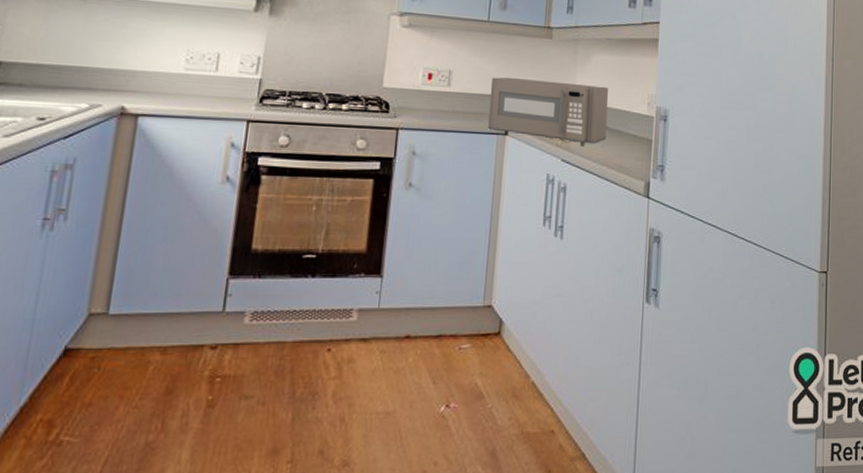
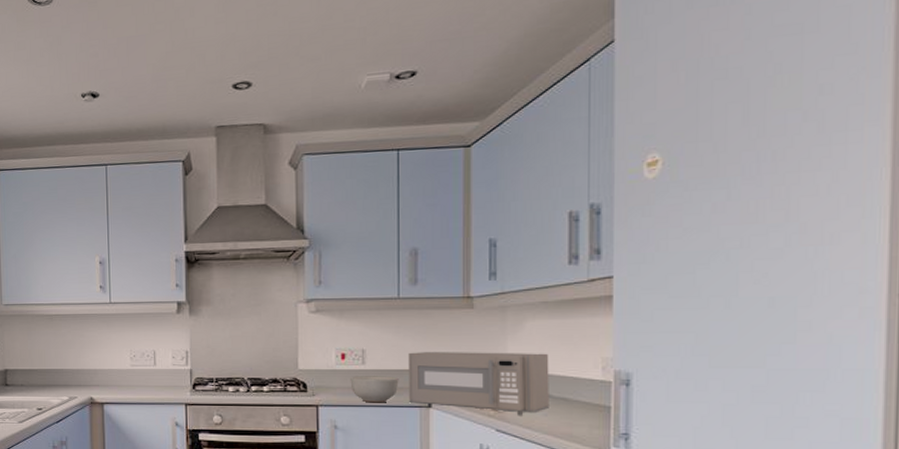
bowl: none [434,98,481,129] -> present [350,376,399,403]

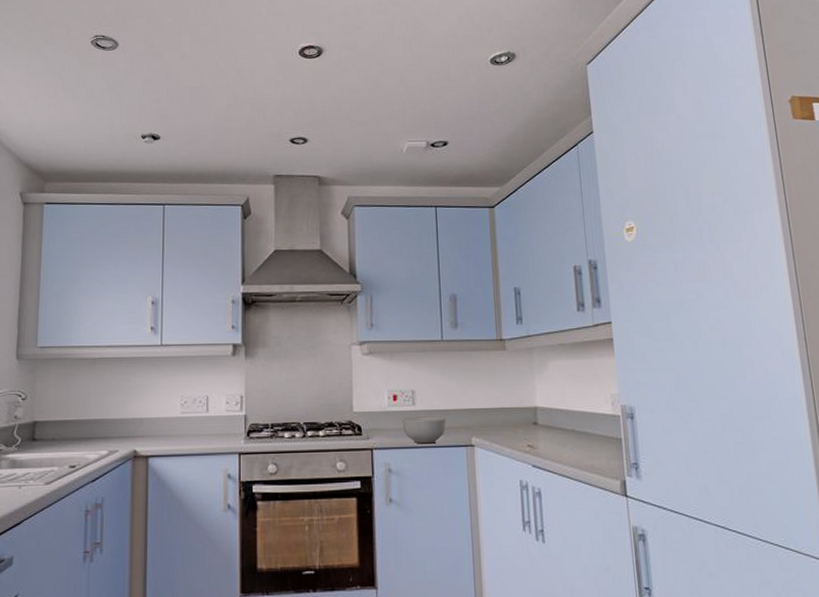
microwave: present [407,352,549,416] -> none [452,390,574,451]

